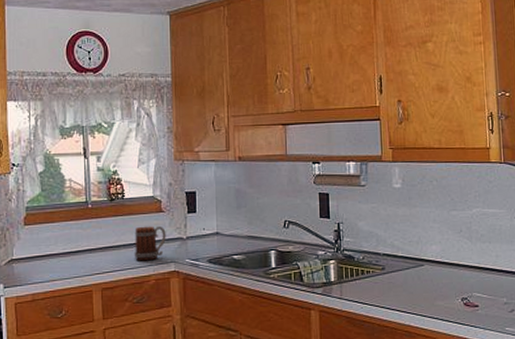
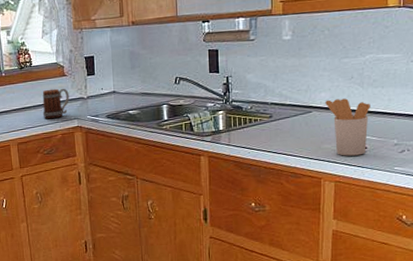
utensil holder: none [436,252,480,314] -> present [325,98,370,156]

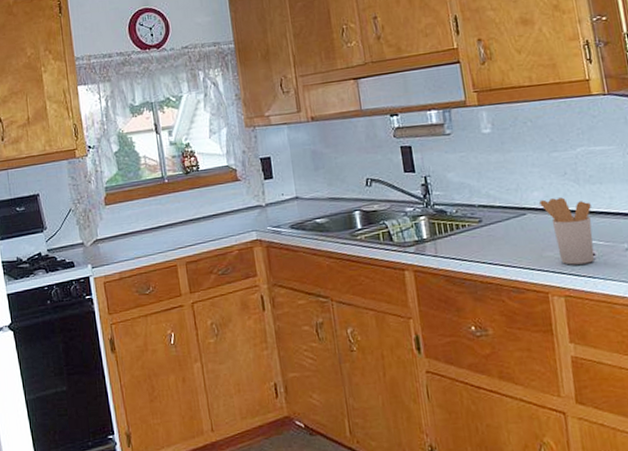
mug: present [42,88,69,119] -> none [212,195,245,232]

